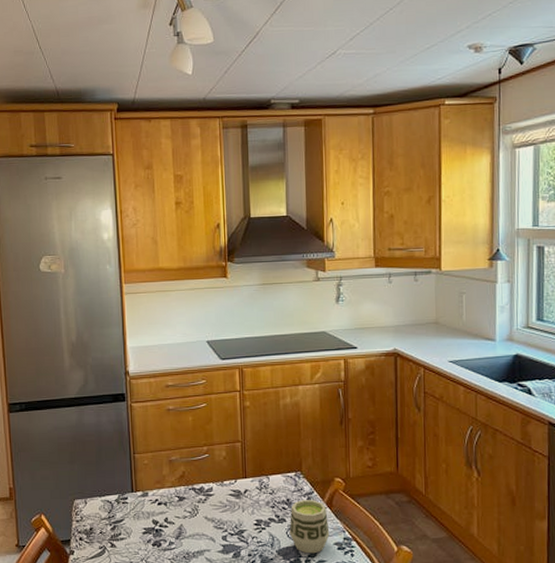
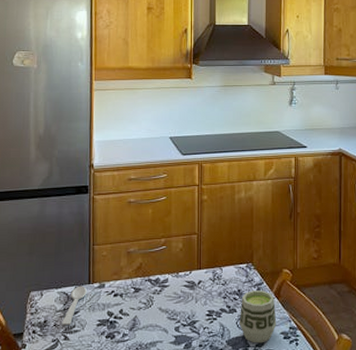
spoon: none [108,494,130,534] -> present [62,286,87,326]

